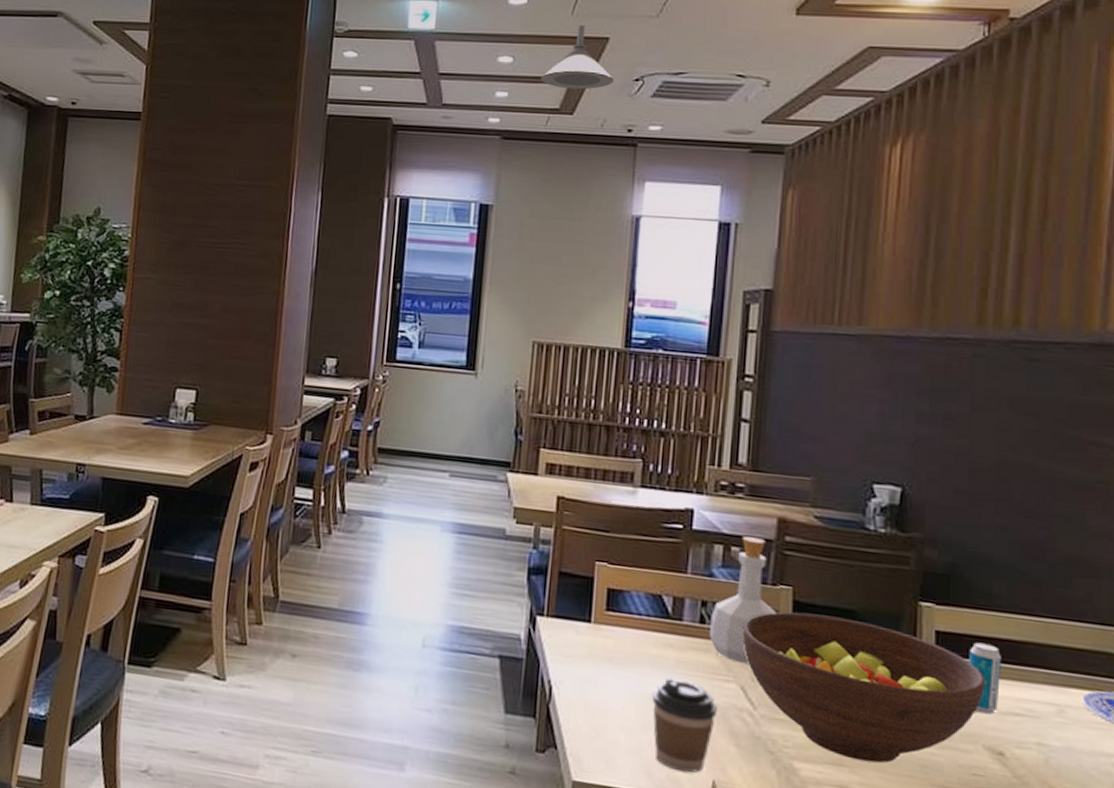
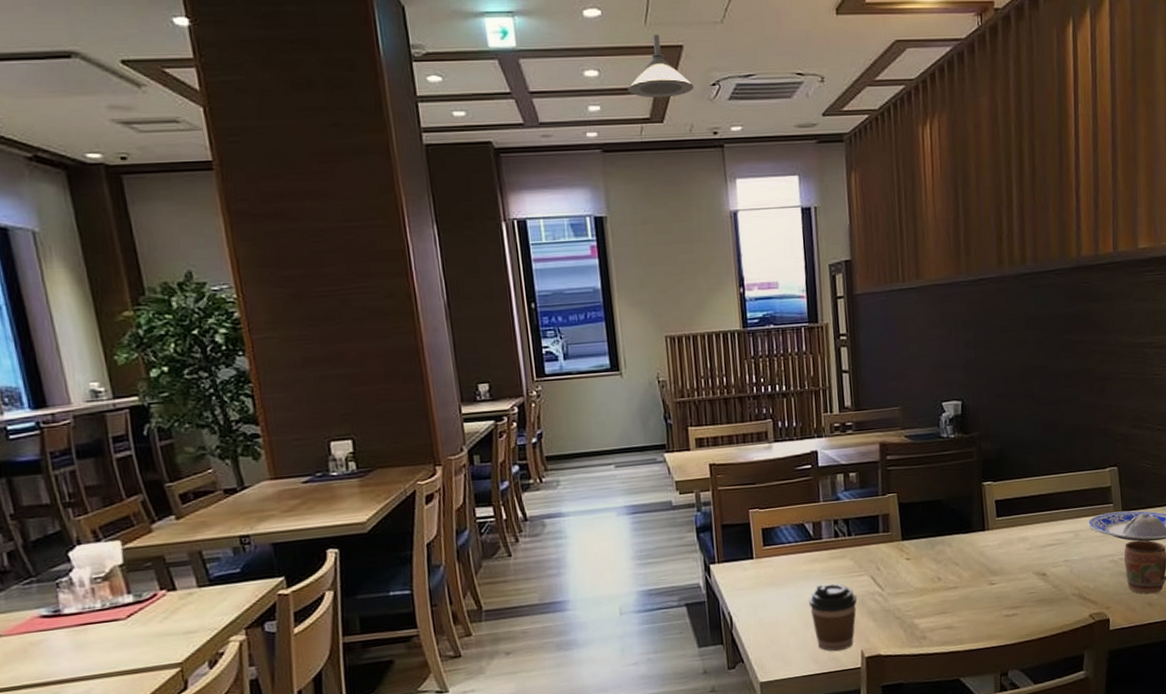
bottle: present [709,536,777,665] -> none [842,462,888,560]
fruit bowl: present [742,611,986,764] -> none [866,506,1030,607]
beverage can: present [969,642,1001,715] -> none [1018,501,1039,551]

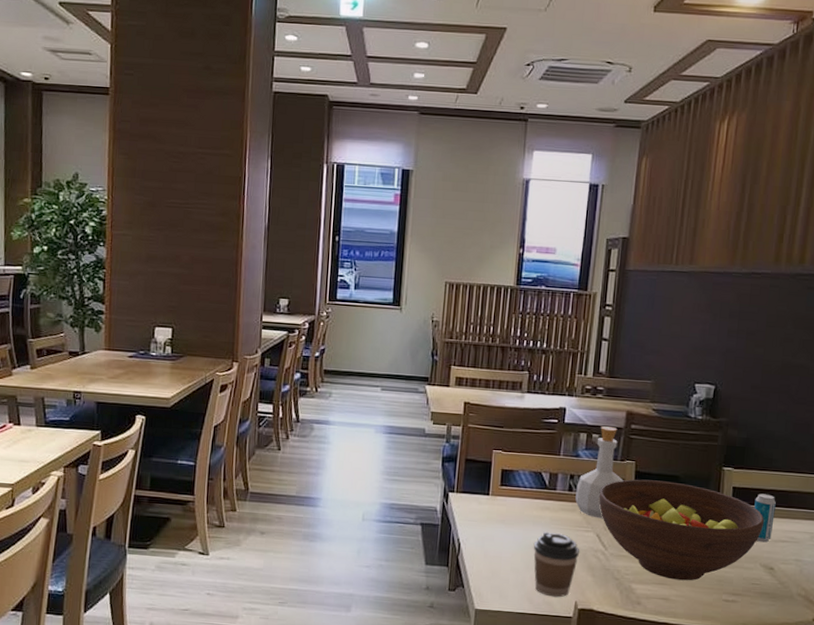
pendant light: present [627,34,694,98] -> none [451,16,511,73]
bottle: none [842,462,888,560] -> present [575,426,624,519]
fruit bowl: none [866,506,1030,607] -> present [599,479,765,581]
beverage can: none [1018,501,1039,551] -> present [754,493,776,543]

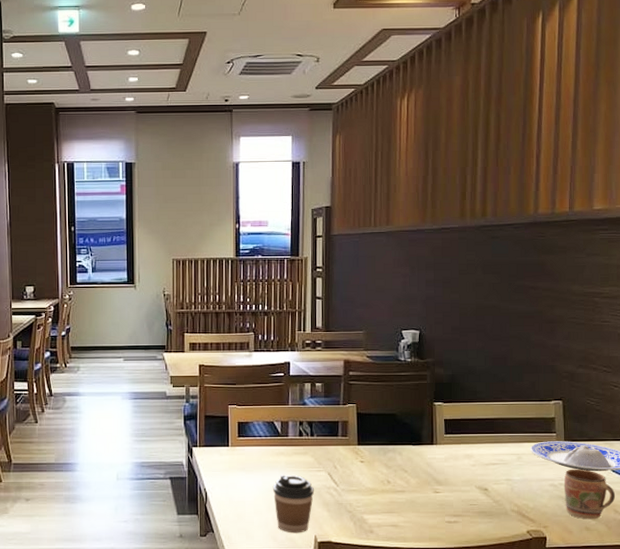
bottle: present [575,426,624,519] -> none [306,375,347,458]
fruit bowl: present [599,479,765,581] -> none [327,419,475,508]
beverage can: present [754,493,776,543] -> none [465,423,484,467]

